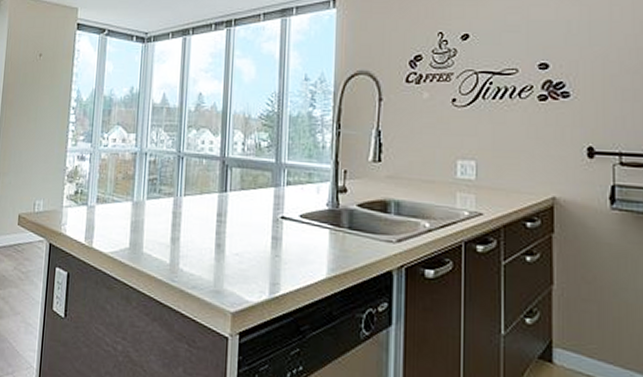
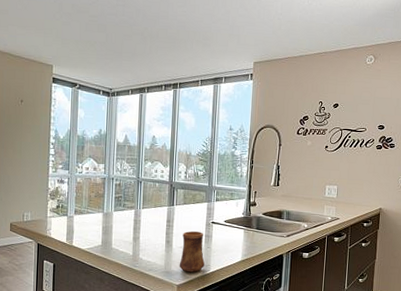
cup: none [234,229,271,294] -> present [179,230,205,273]

